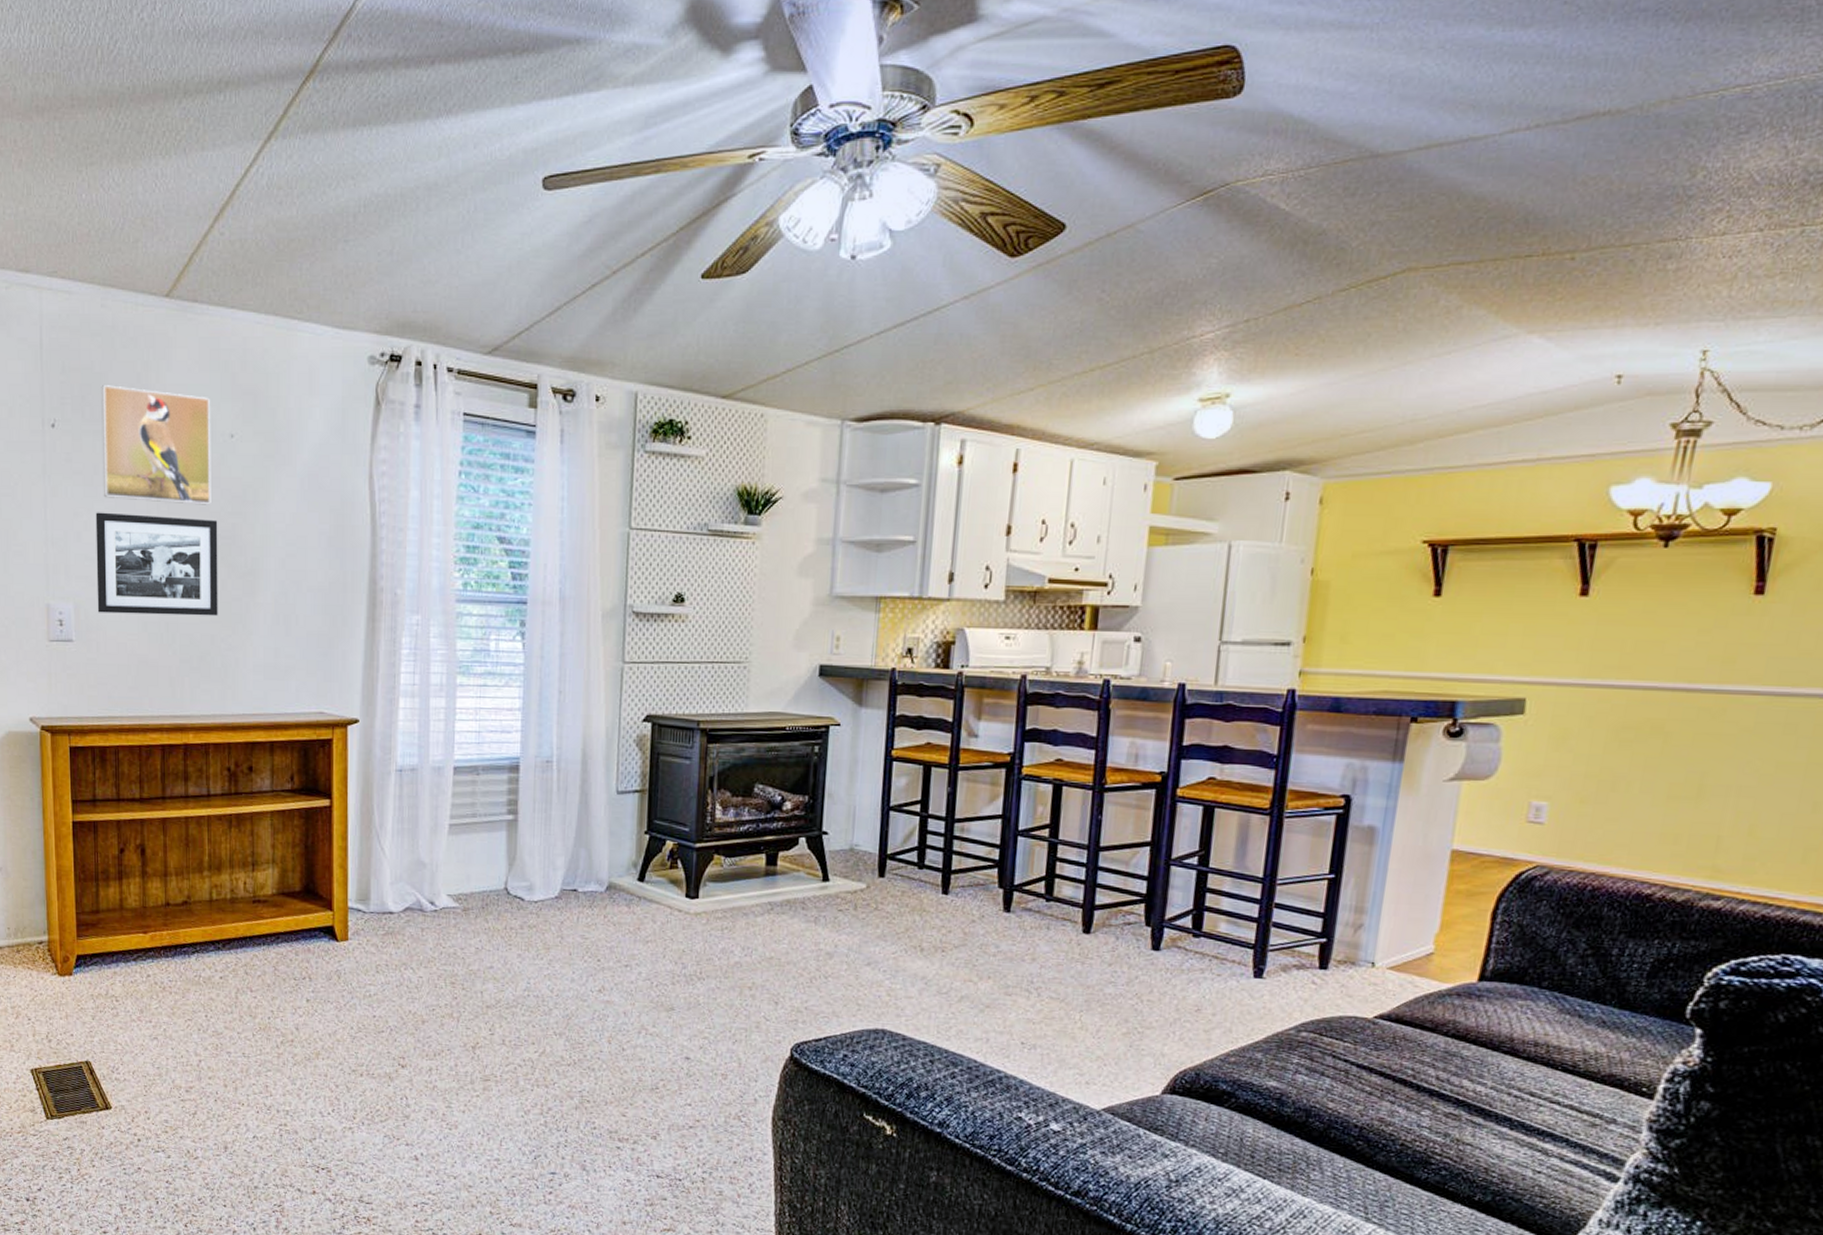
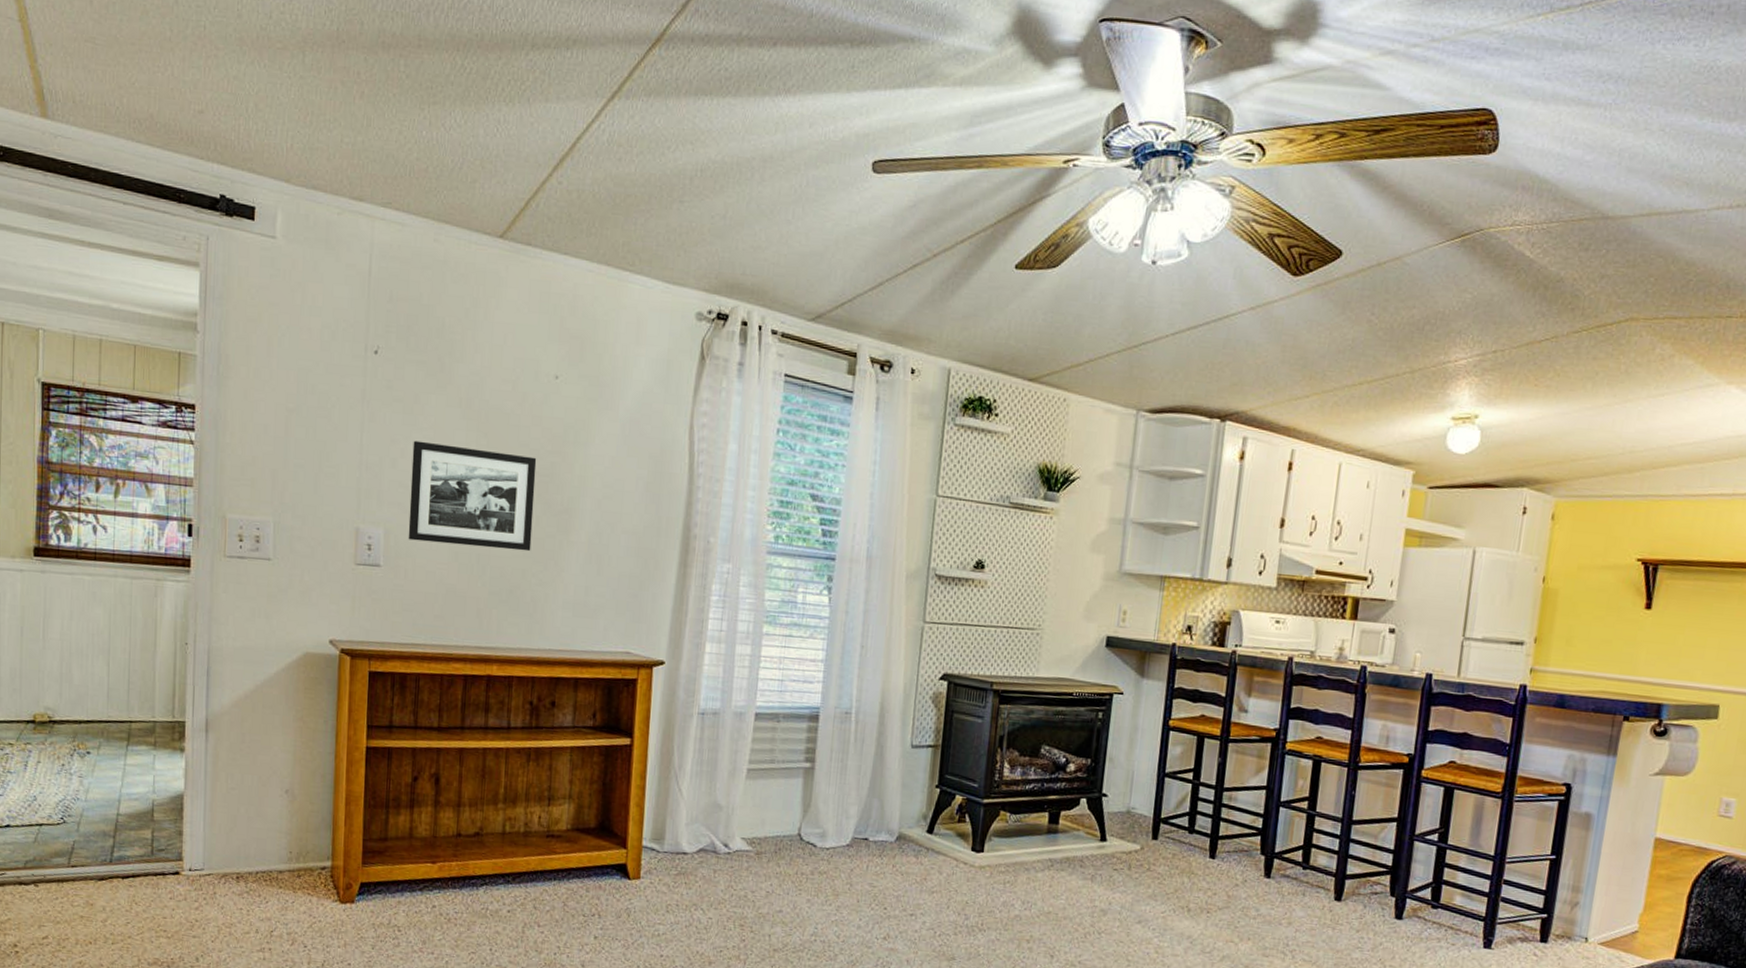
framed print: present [101,385,211,505] -> none [423,317,538,443]

